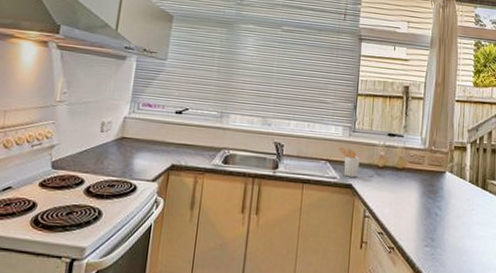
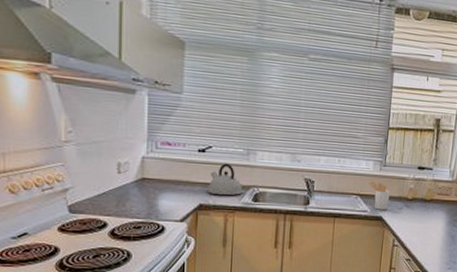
kettle: none [180,125,214,157] -> present [207,163,243,196]

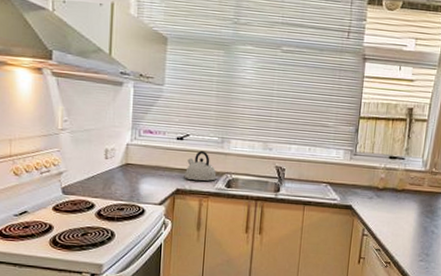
utensil holder: present [368,181,390,210] -> none [339,170,361,199]

